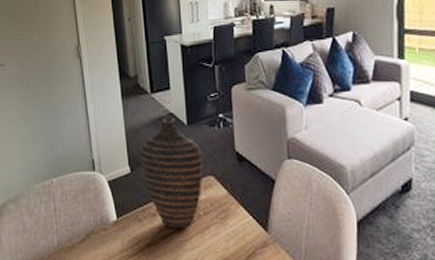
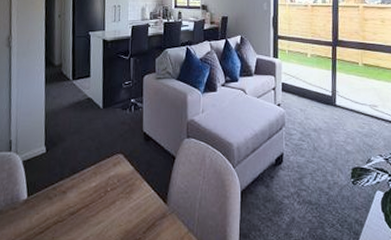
decorative vase: present [140,118,203,229] -> none [56,102,114,205]

